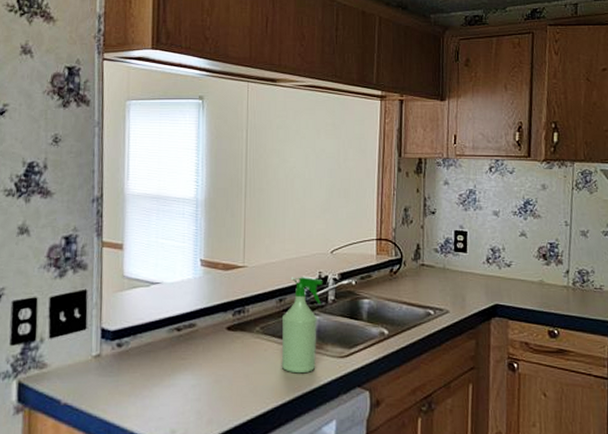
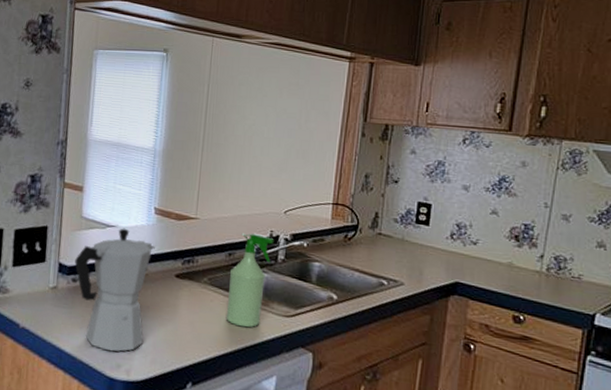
moka pot: none [119,284,204,417] -> present [75,228,155,352]

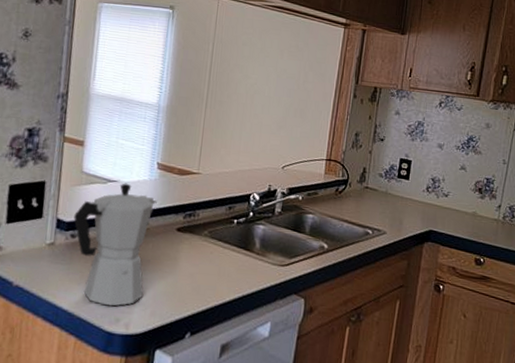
spray bottle: present [226,233,275,328] -> none [224,187,272,278]

